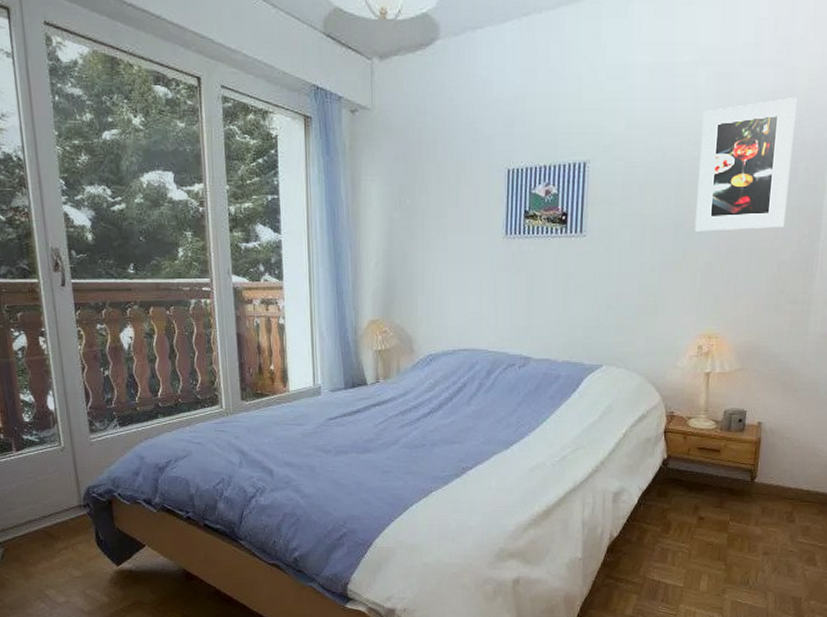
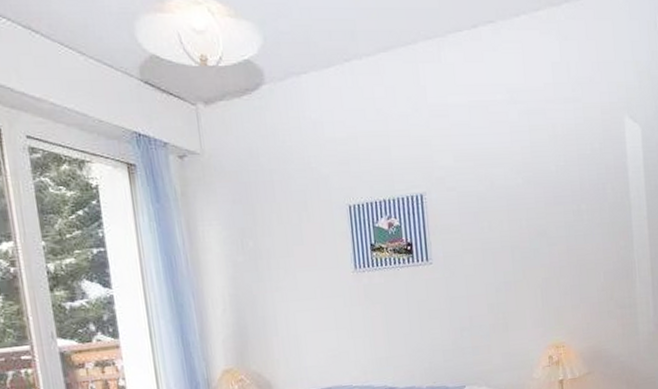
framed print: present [694,98,797,232] -> none [520,129,604,251]

